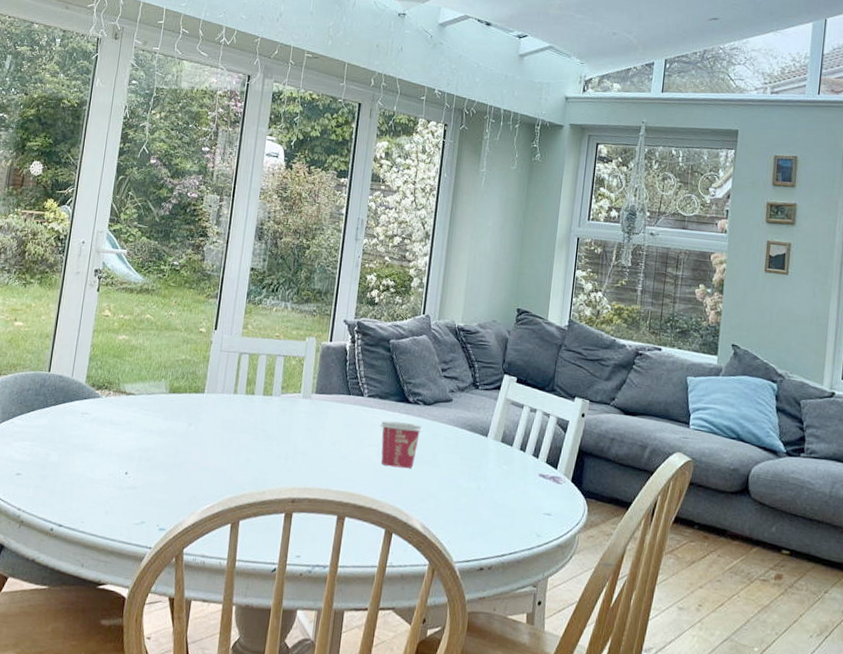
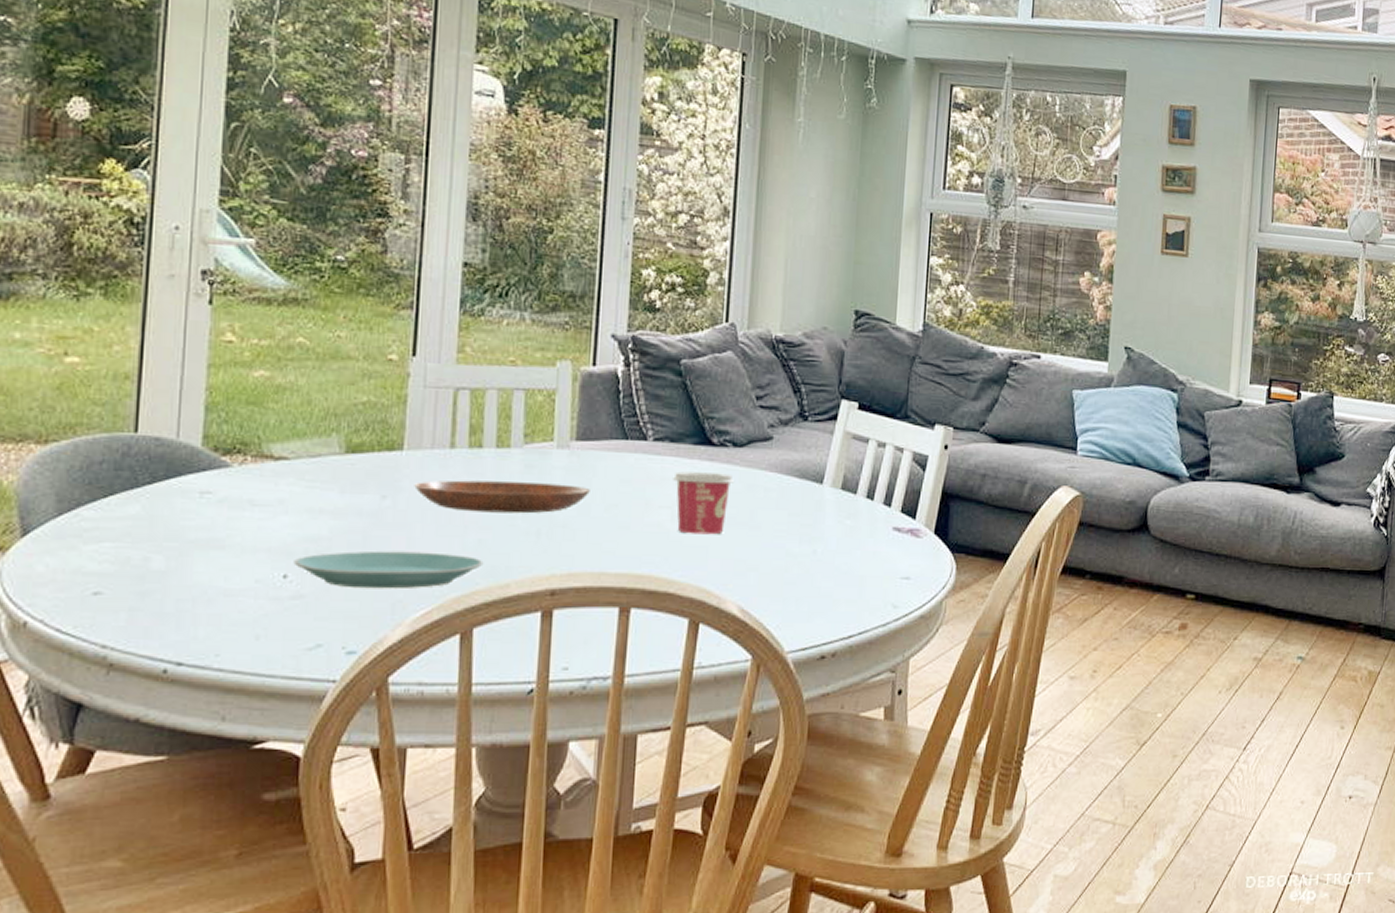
plate: none [132,459,250,489] -> present [293,550,484,589]
bowl: none [209,415,323,443] -> present [414,480,590,514]

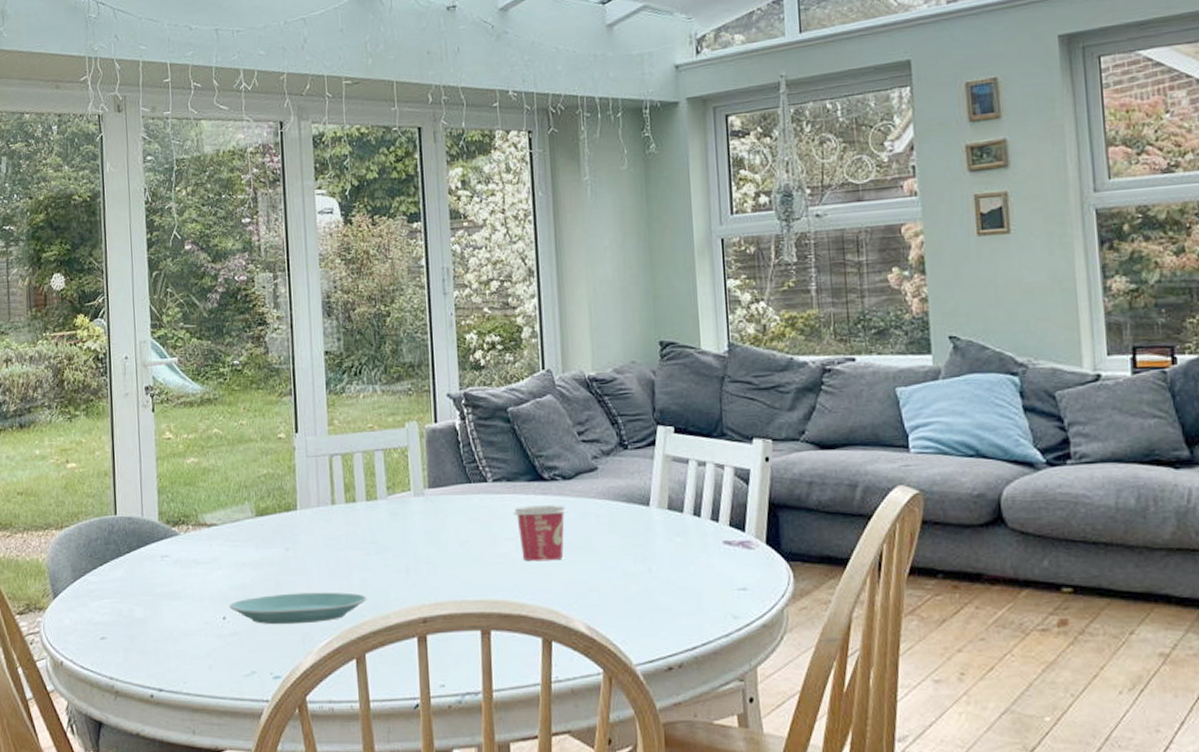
bowl: present [414,480,590,514] -> none [308,526,445,556]

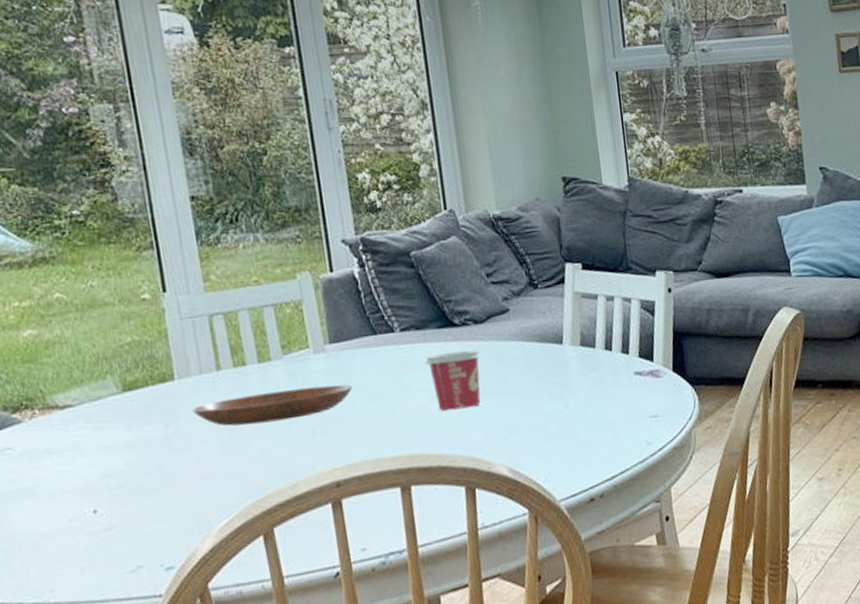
plate: present [229,592,368,625] -> none [99,465,270,513]
bowl: none [308,526,445,556] -> present [191,384,352,426]

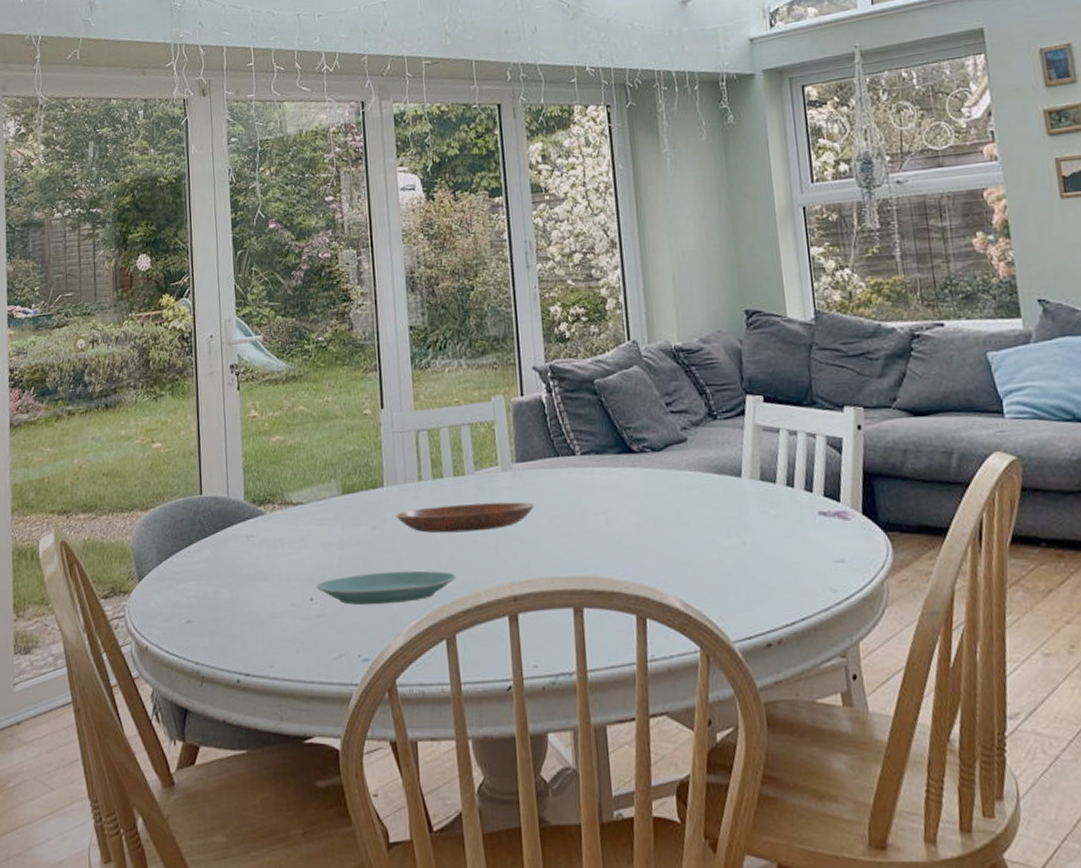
plate: none [99,465,270,513] -> present [316,570,457,606]
cup: present [425,349,481,411] -> none [603,477,658,536]

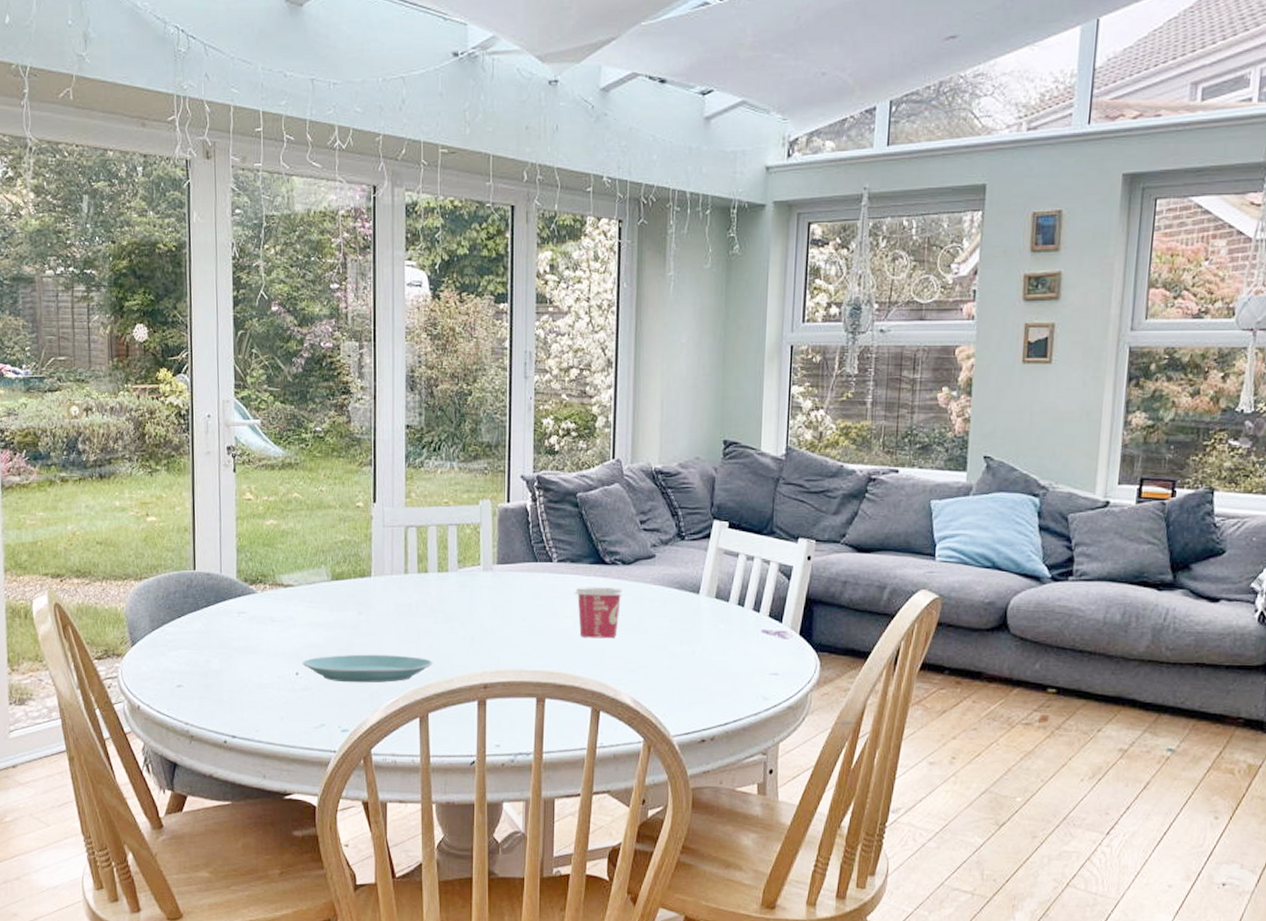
bowl: present [395,502,534,534] -> none [381,598,510,624]
cup: none [603,477,658,536] -> present [574,587,624,639]

